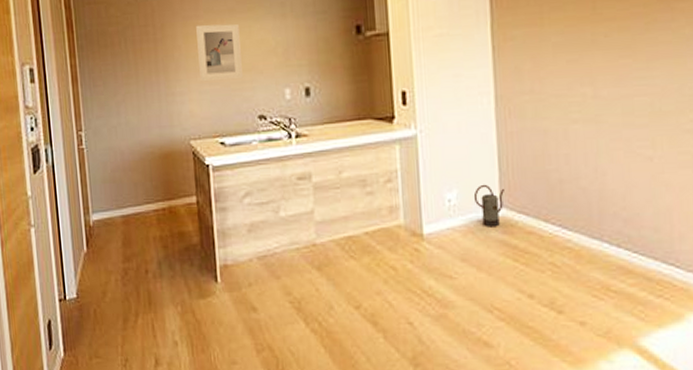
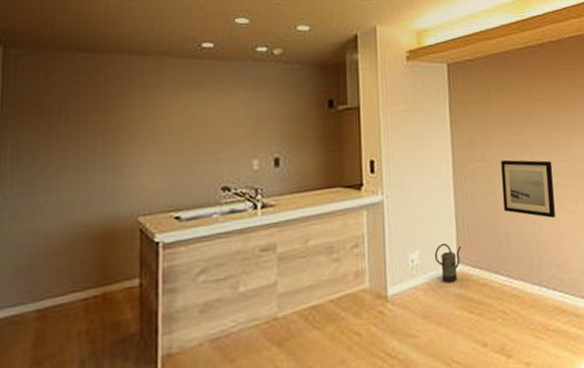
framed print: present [196,24,243,82] -> none [157,95,207,154]
wall art: none [554,93,624,164] -> present [501,160,555,218]

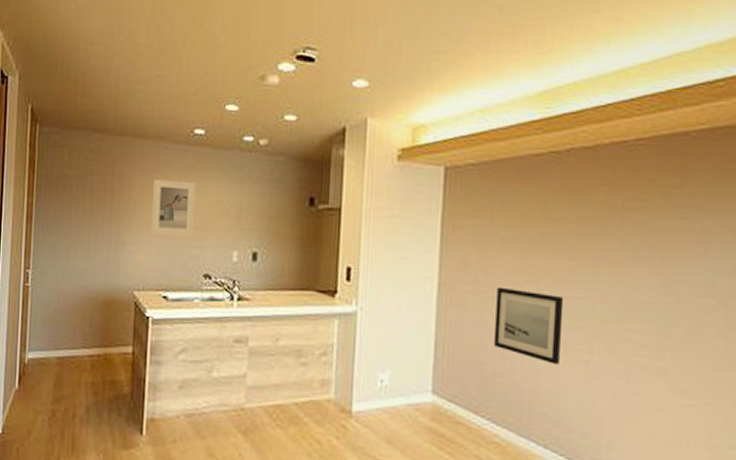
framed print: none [157,95,207,154] -> present [151,179,196,236]
watering can: present [434,243,461,283] -> none [406,368,437,413]

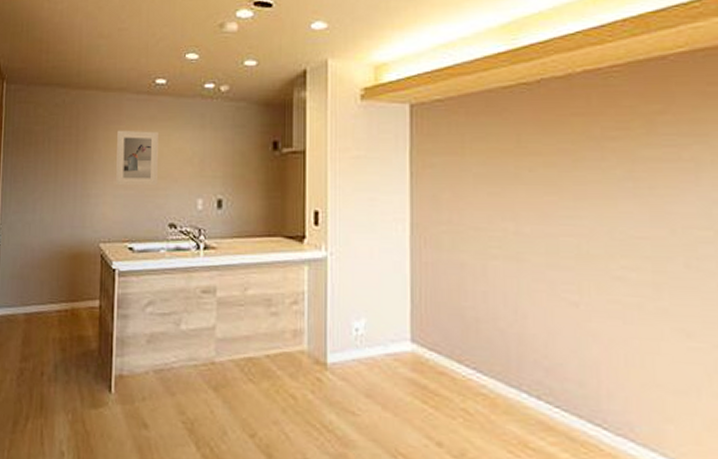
wall art: present [494,287,564,364] -> none [473,226,547,307]

